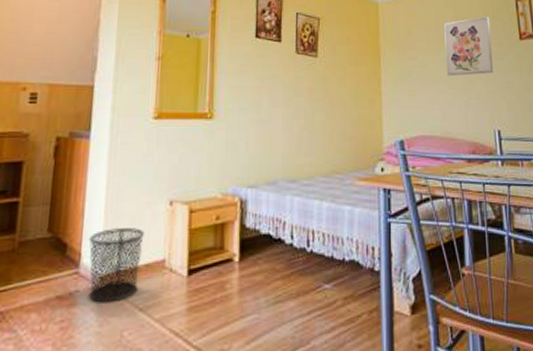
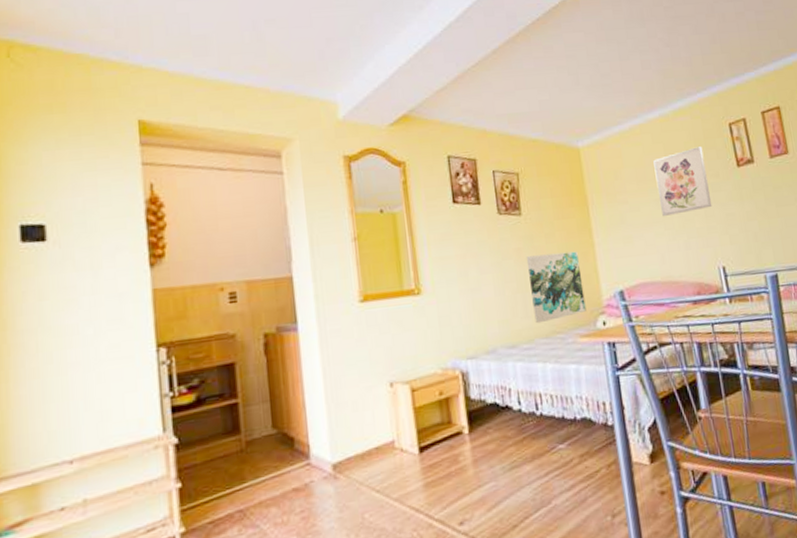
waste bin: present [89,228,144,303] -> none [314,413,371,490]
wall art: none [316,96,367,162] -> present [526,251,586,324]

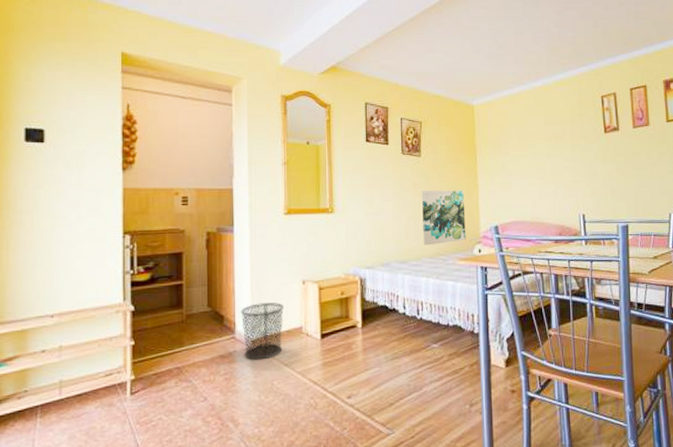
waste bin: none [314,413,371,490] -> present [240,302,284,360]
wall art: present [653,146,713,217] -> none [534,113,580,169]

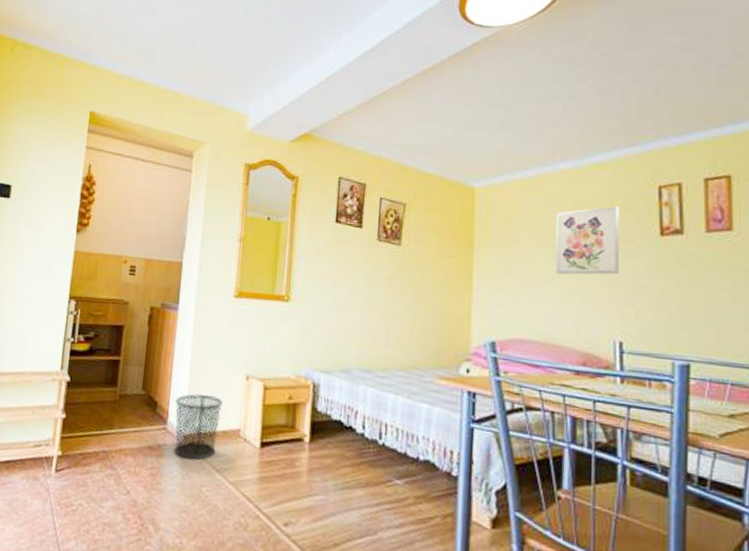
wall art: present [421,190,466,246] -> none [395,287,453,356]
wall art: none [534,113,580,169] -> present [555,206,620,275]

